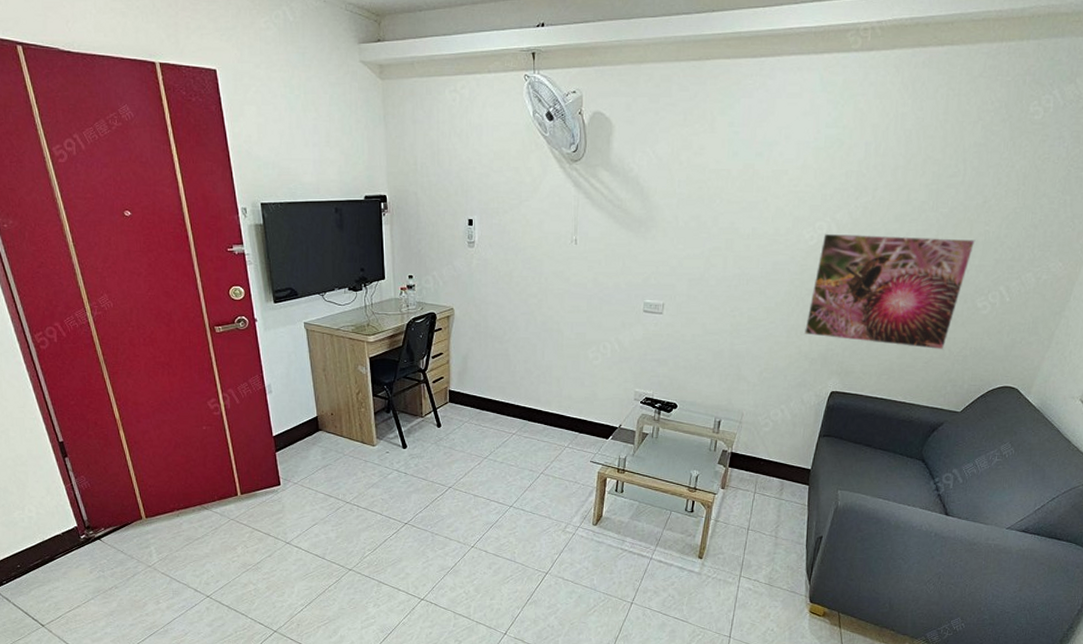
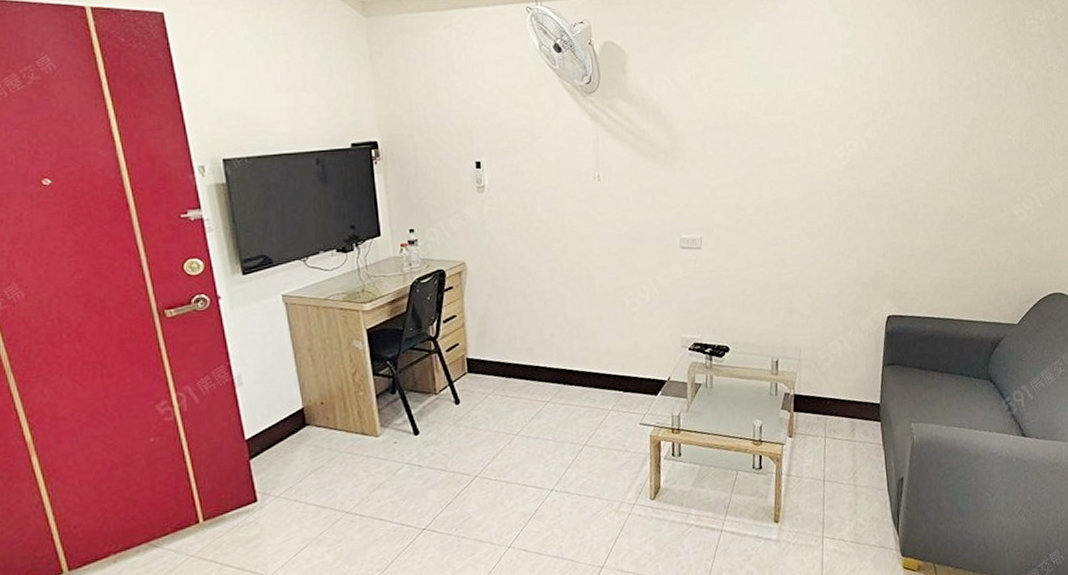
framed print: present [805,233,976,350] -> none [851,148,1001,262]

